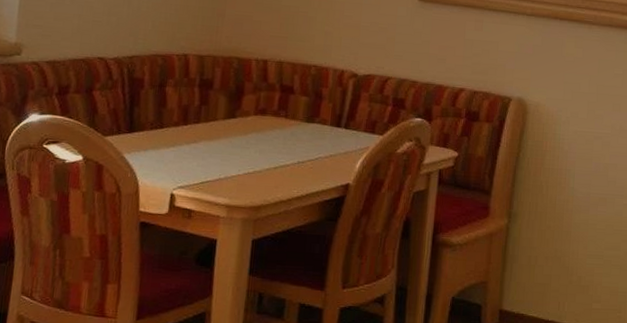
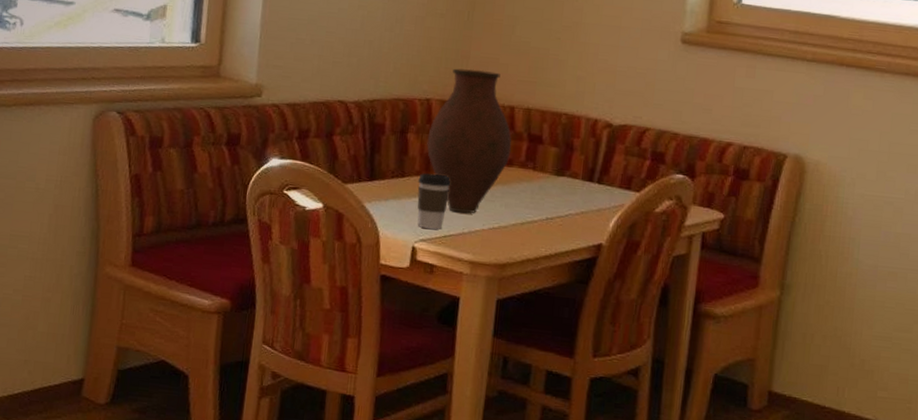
coffee cup: none [175,124,208,176] -> present [417,173,451,229]
vase: none [184,25,265,161] -> present [427,68,512,214]

